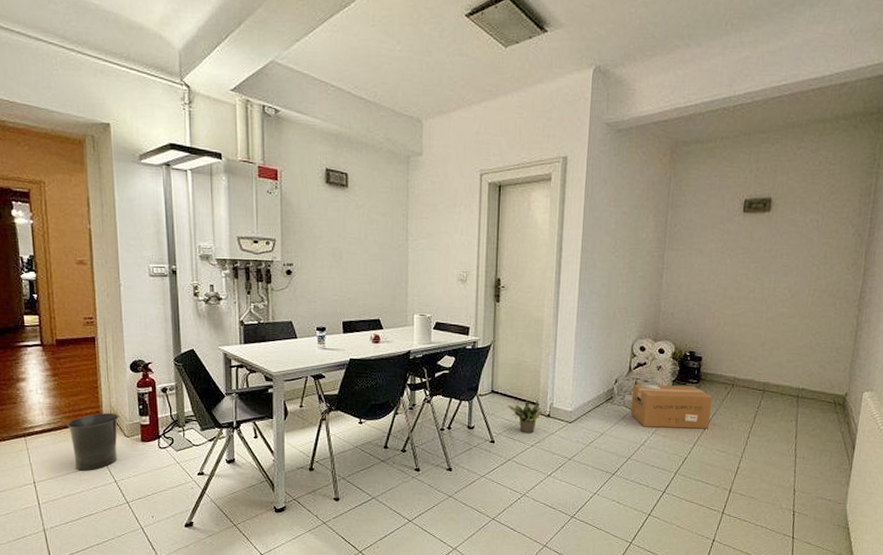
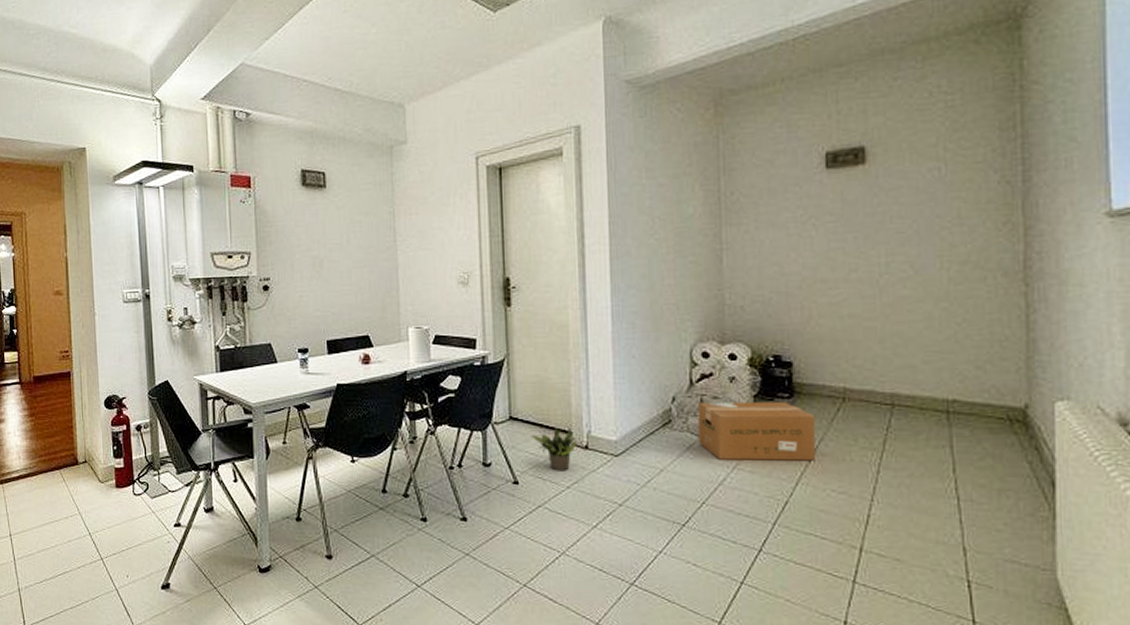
waste bin: present [67,412,119,471] -> none [43,455,93,522]

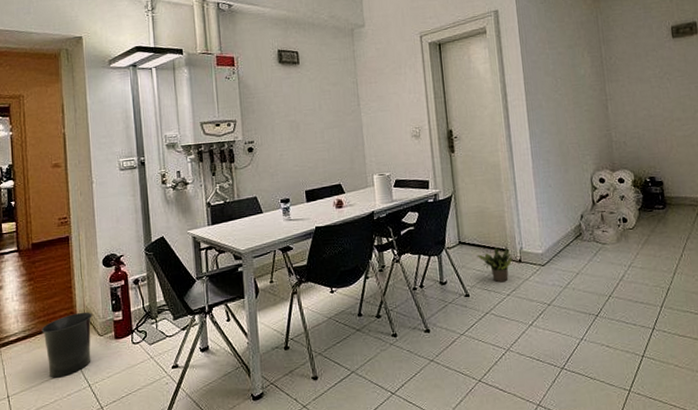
waste bin: none [43,455,93,522] -> present [41,312,92,378]
box: present [697,402,816,461] -> none [600,212,685,261]

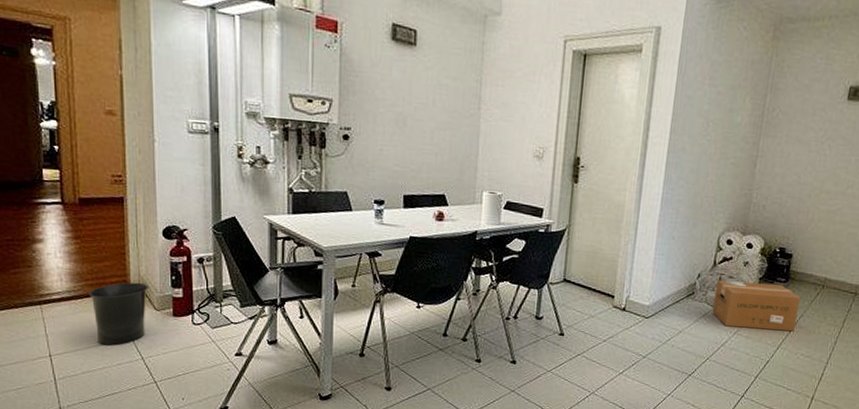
potted plant: present [477,247,513,283] -> none [580,292,617,328]
box: none [600,212,685,261] -> present [712,280,801,332]

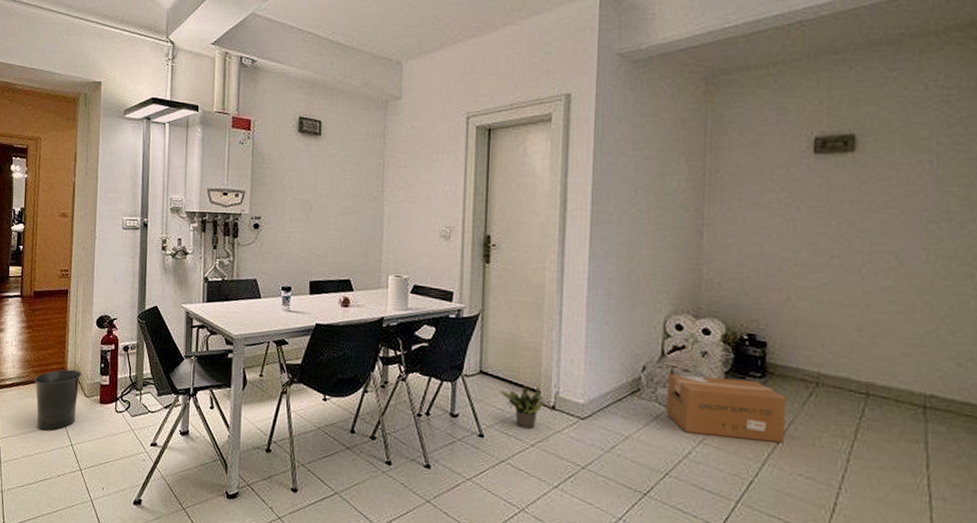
potted plant: none [580,292,617,328] -> present [500,386,545,429]

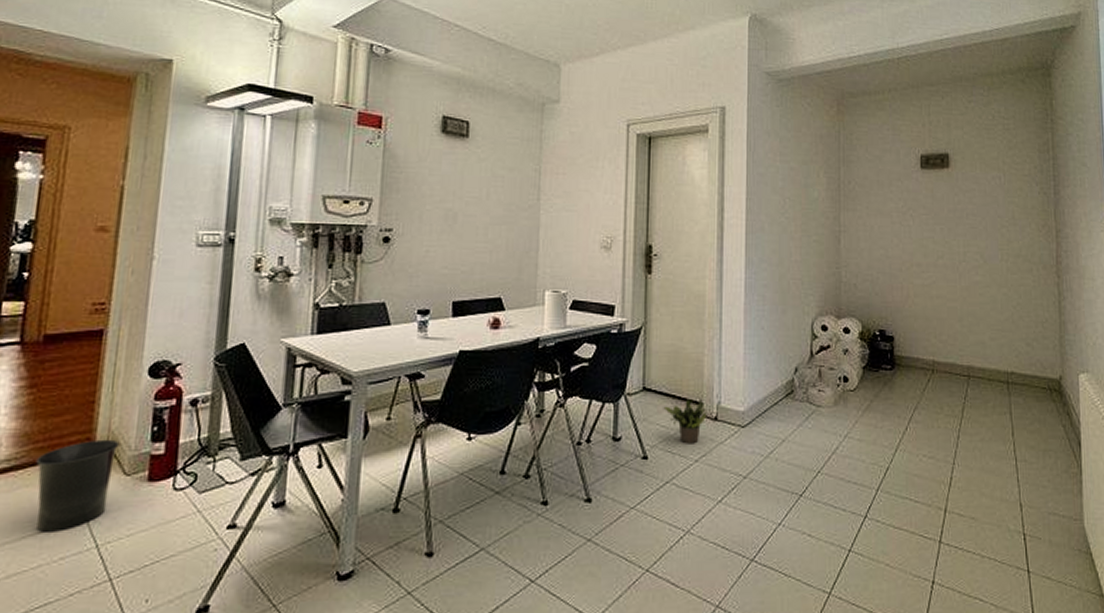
box: present [665,374,787,443] -> none [816,373,912,429]

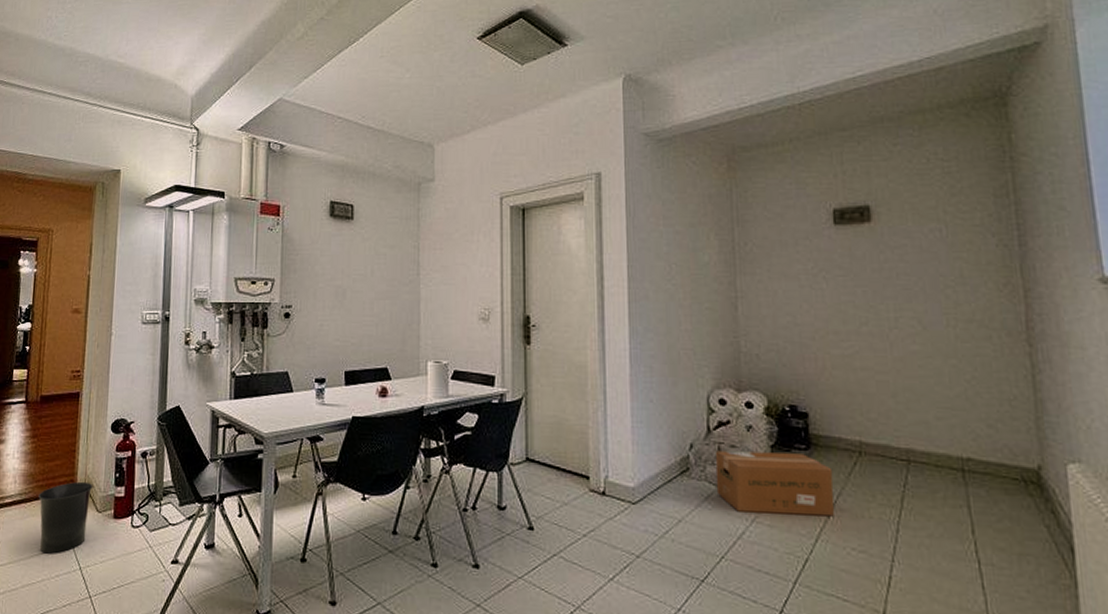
potted plant: present [663,399,707,444] -> none [548,472,594,518]
box: none [816,373,912,429] -> present [715,450,835,517]

